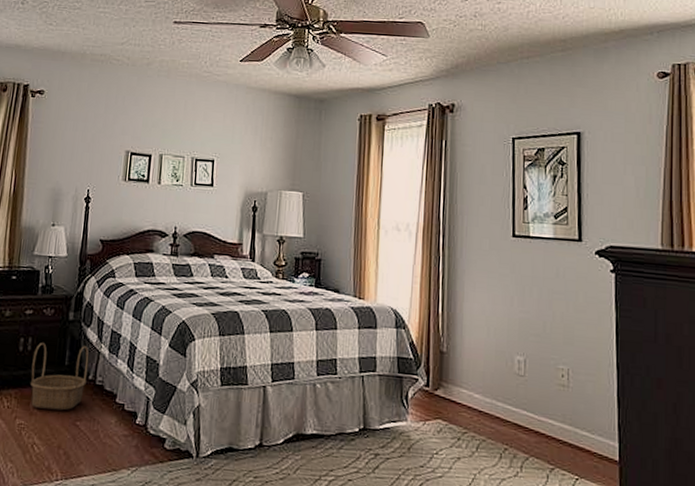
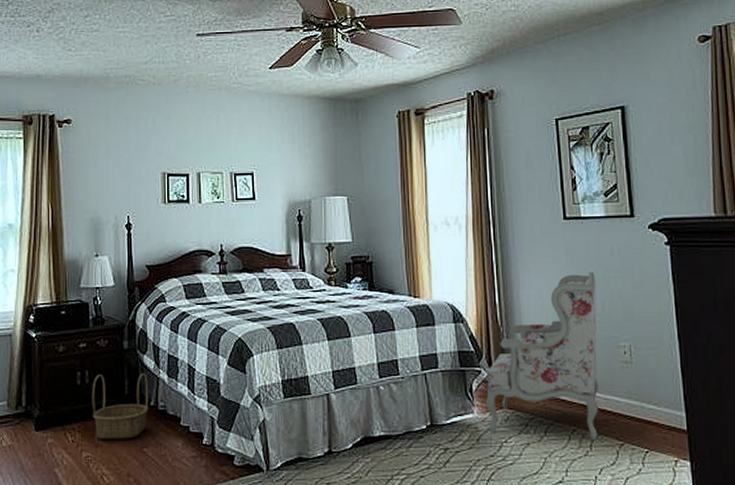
armchair: none [419,291,540,462] -> present [485,271,600,441]

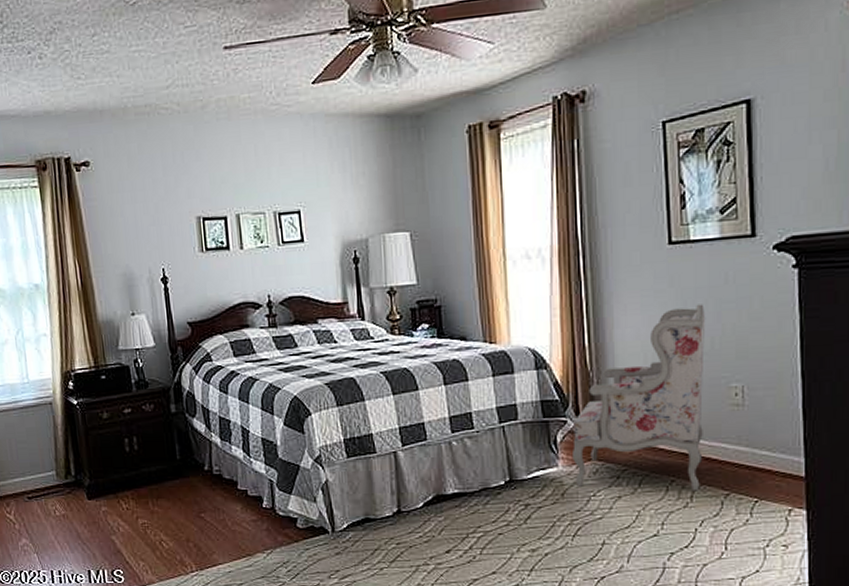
basket: present [92,373,149,439] -> none [141,437,203,506]

